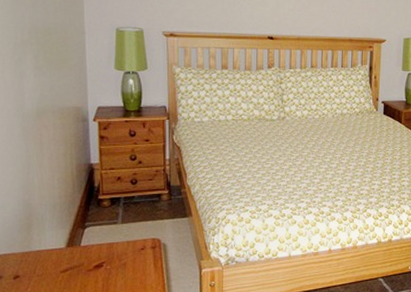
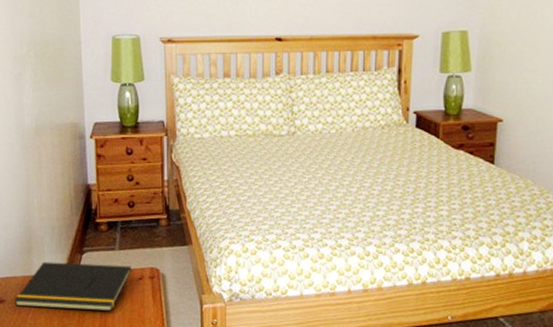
notepad: none [12,237,134,282] -> present [14,261,132,312]

